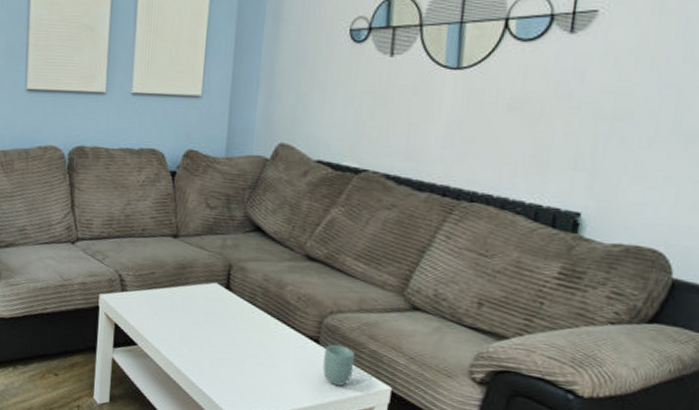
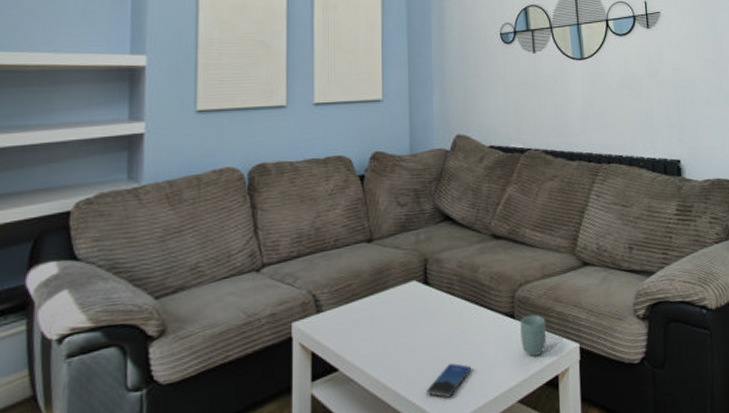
smartphone: none [217,367,265,398] -> present [426,363,471,398]

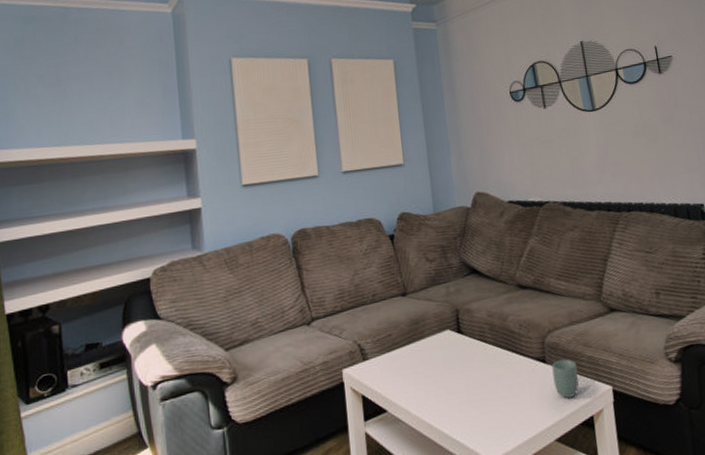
smartphone: present [426,363,471,398] -> none [468,404,508,437]

